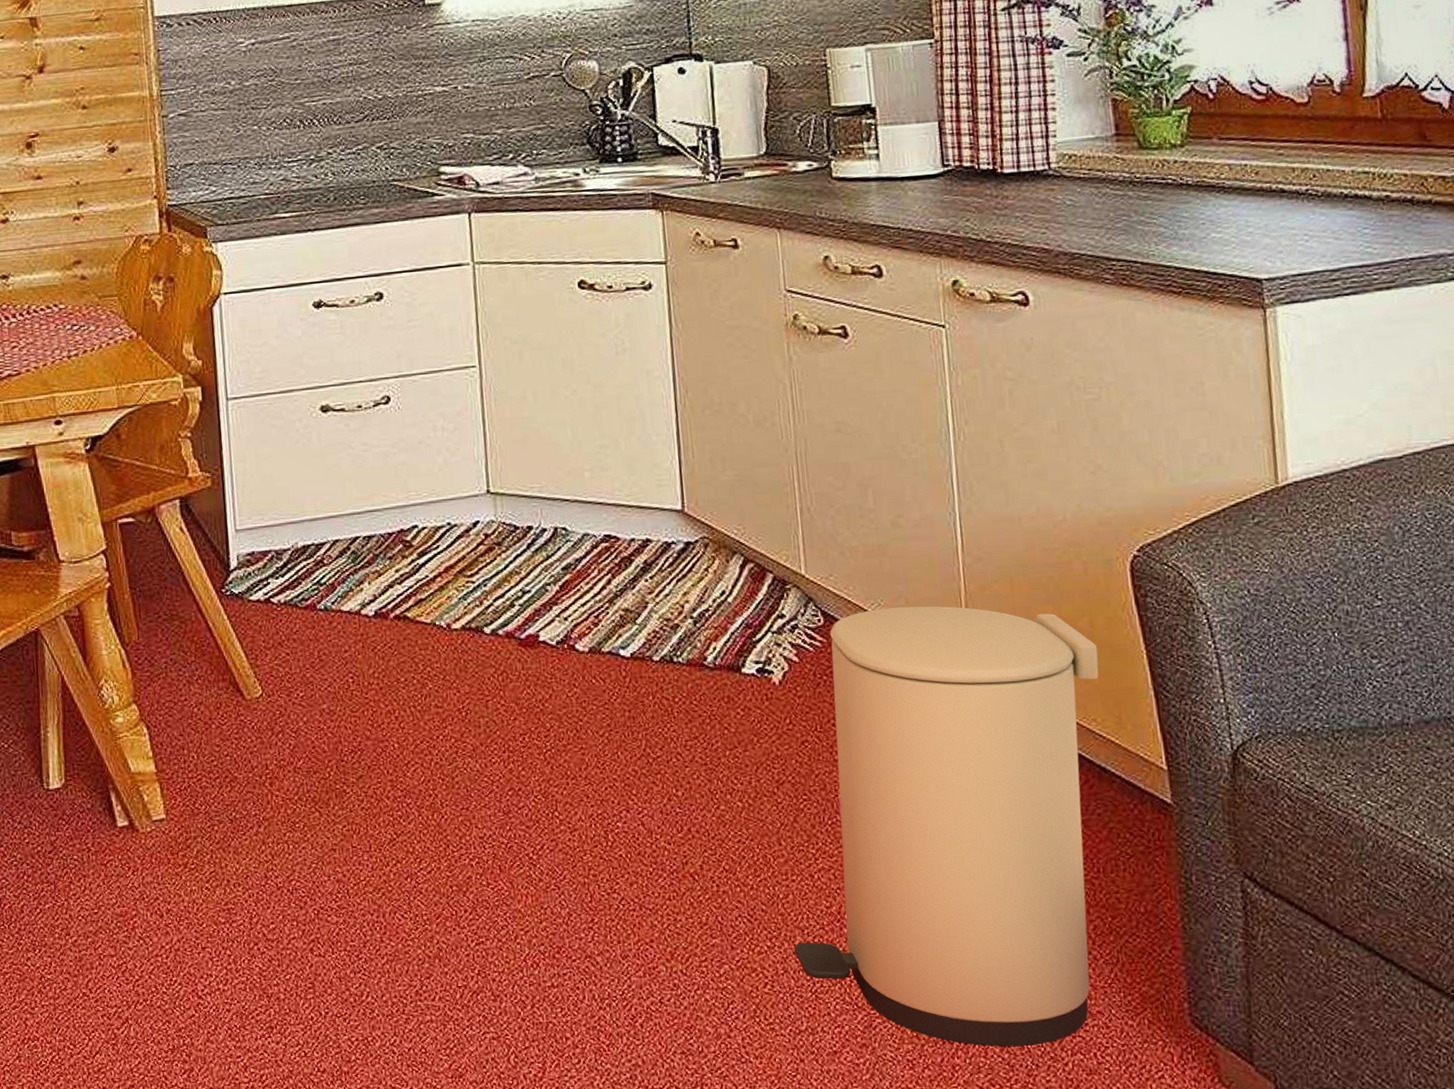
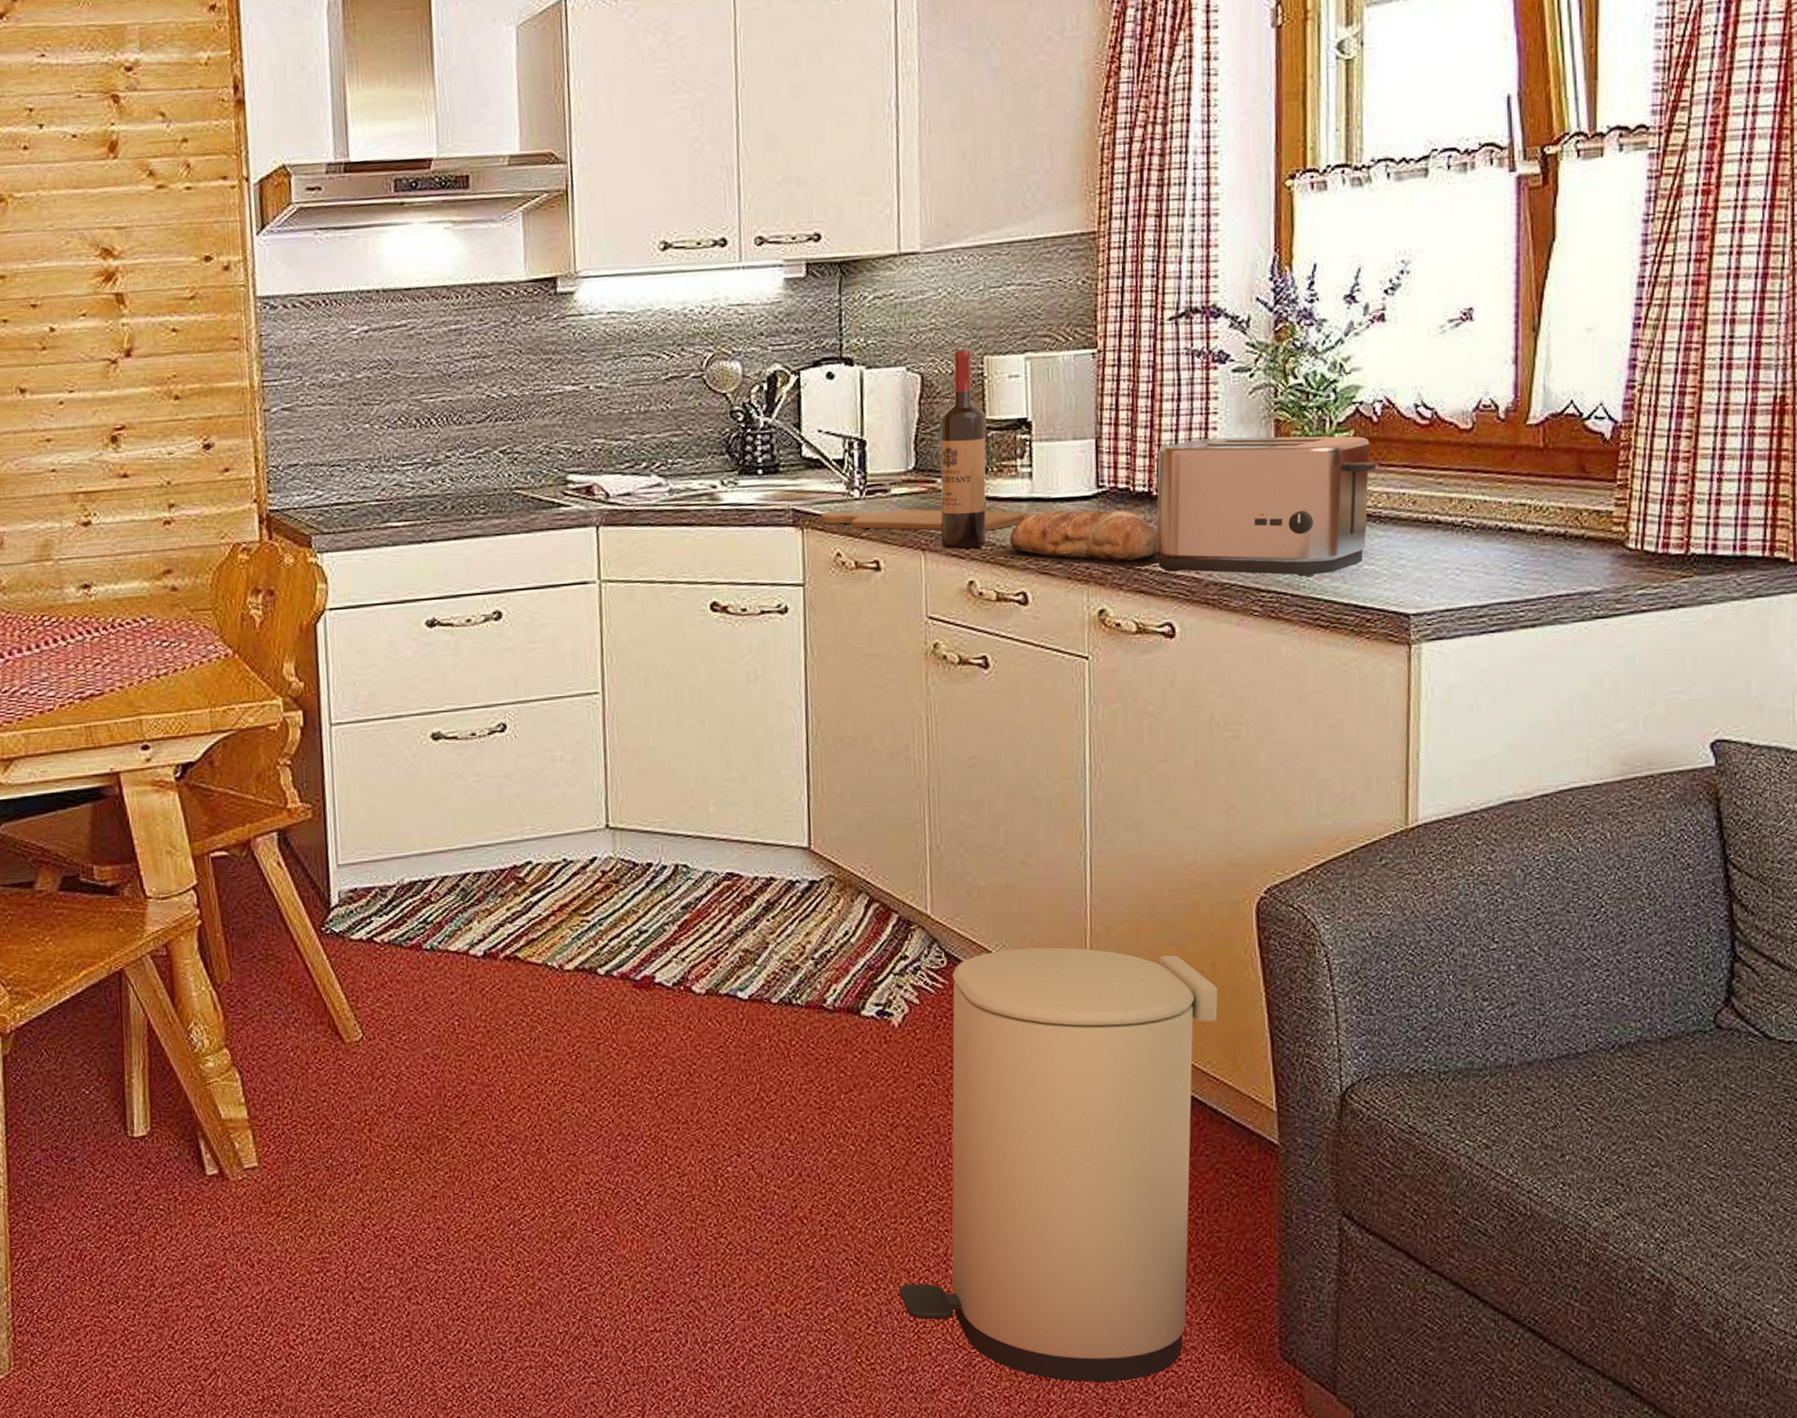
chopping board: none [678,190,879,211] -> present [820,509,1030,531]
wine bottle: none [788,43,838,227] -> present [940,349,986,550]
bread loaf: none [833,187,1009,241] -> present [980,509,1160,568]
toaster: none [999,112,1216,246] -> present [1156,436,1377,577]

